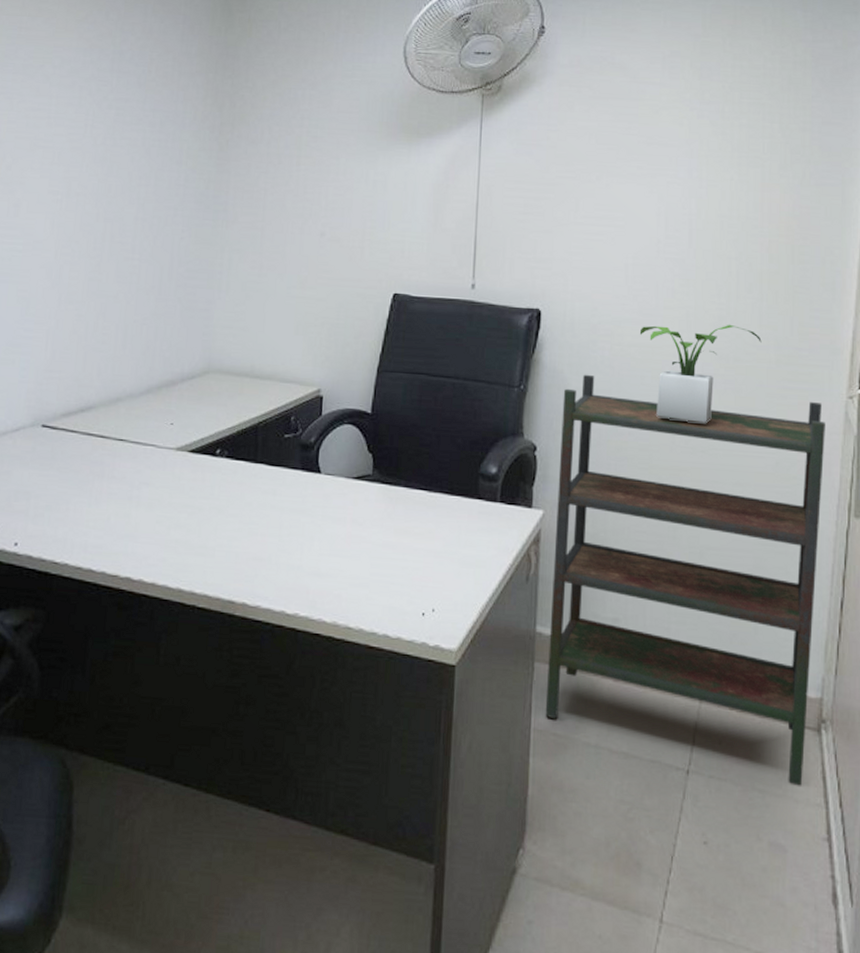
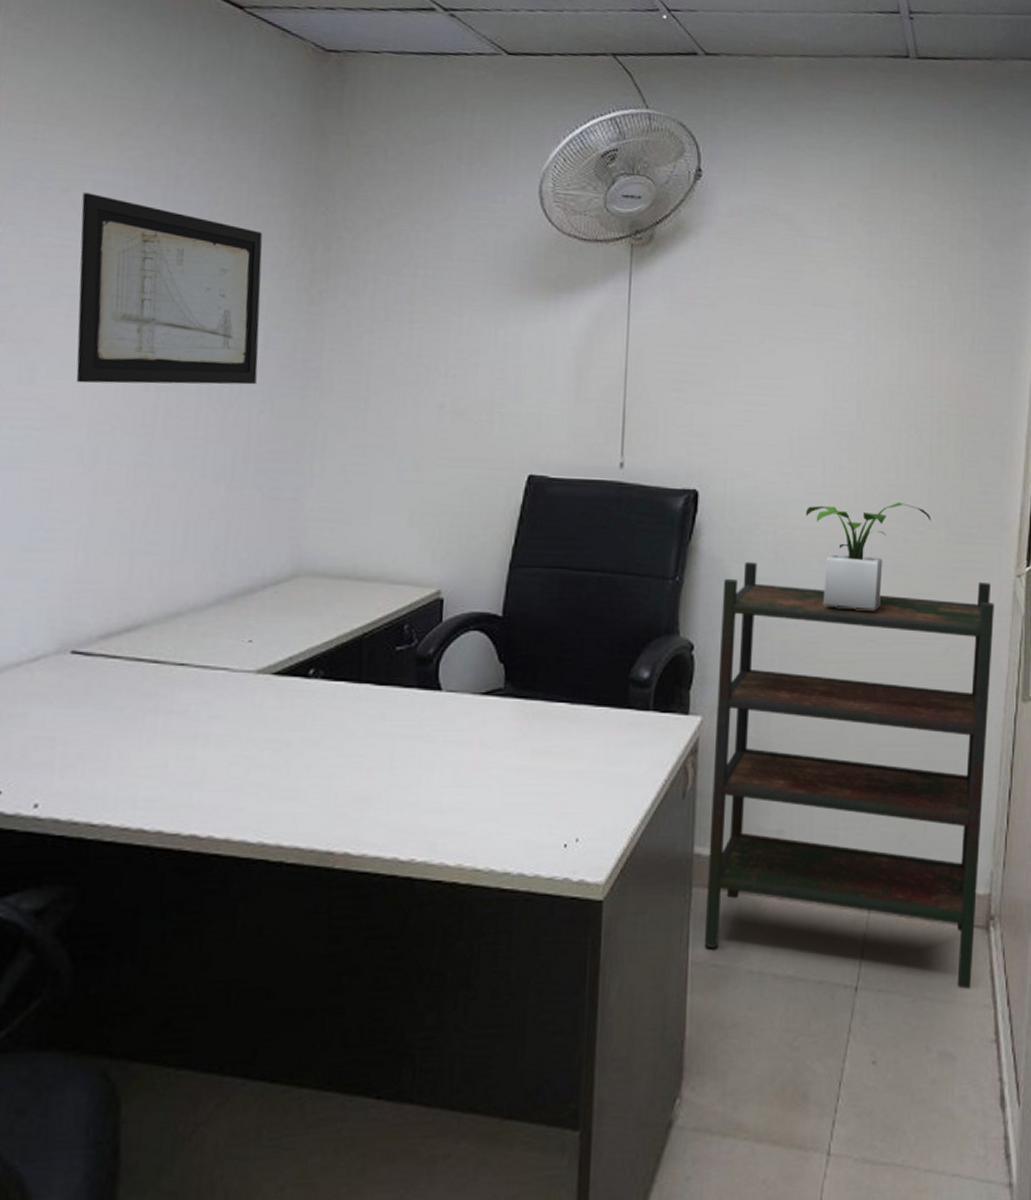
wall art: none [47,67,184,217] -> present [76,193,263,385]

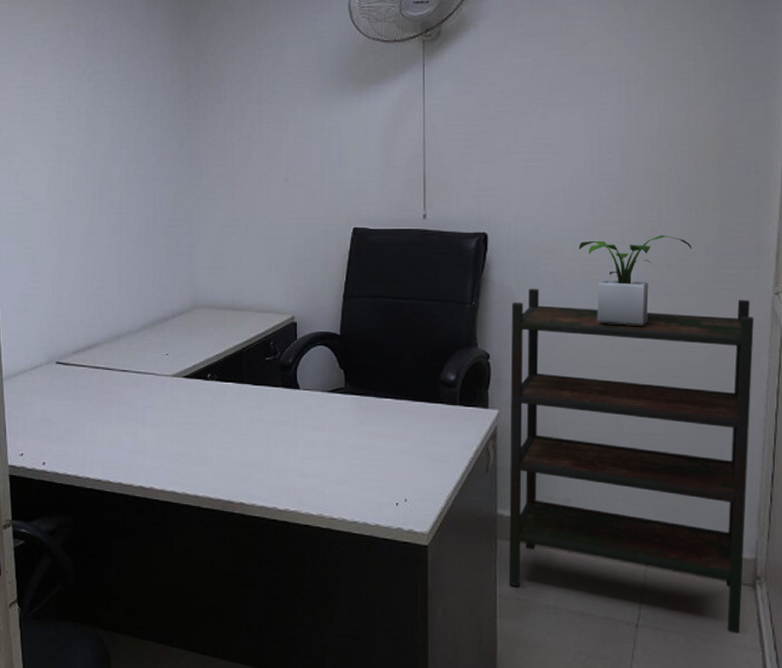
wall art: present [76,193,263,385] -> none [36,47,157,180]

